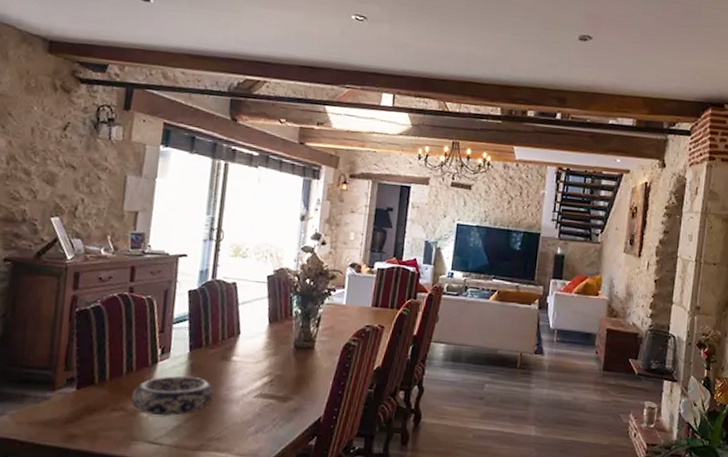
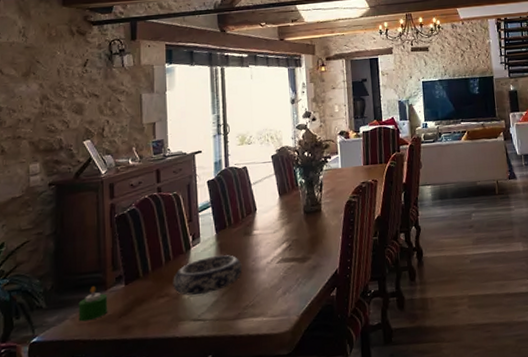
candle: none [18,383,55,421] -> present [78,285,108,322]

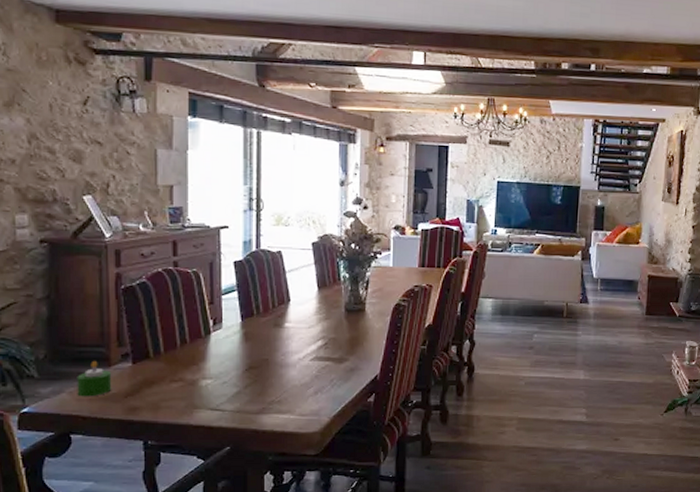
decorative bowl: present [173,255,242,295] -> none [189,345,270,384]

